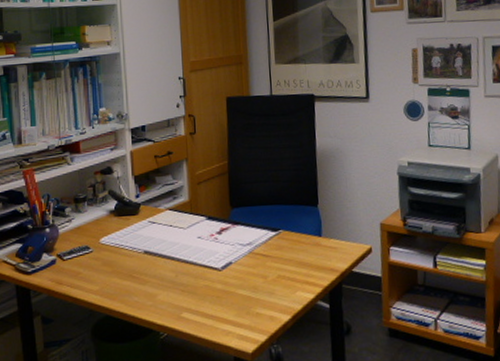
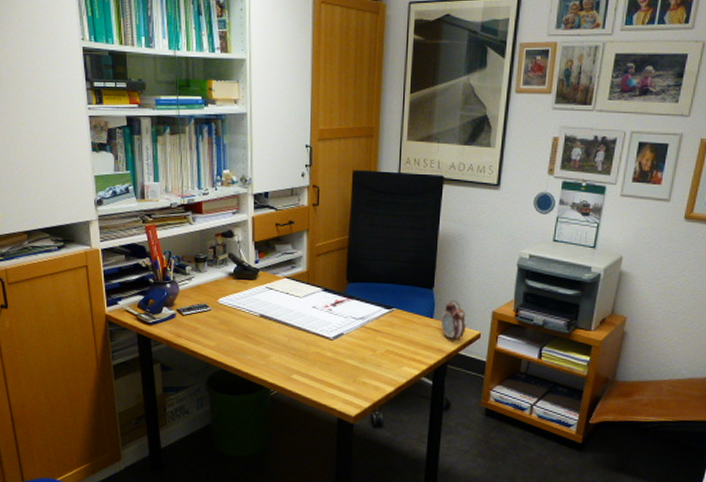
alarm clock: none [329,215,357,260] -> present [440,300,467,343]

